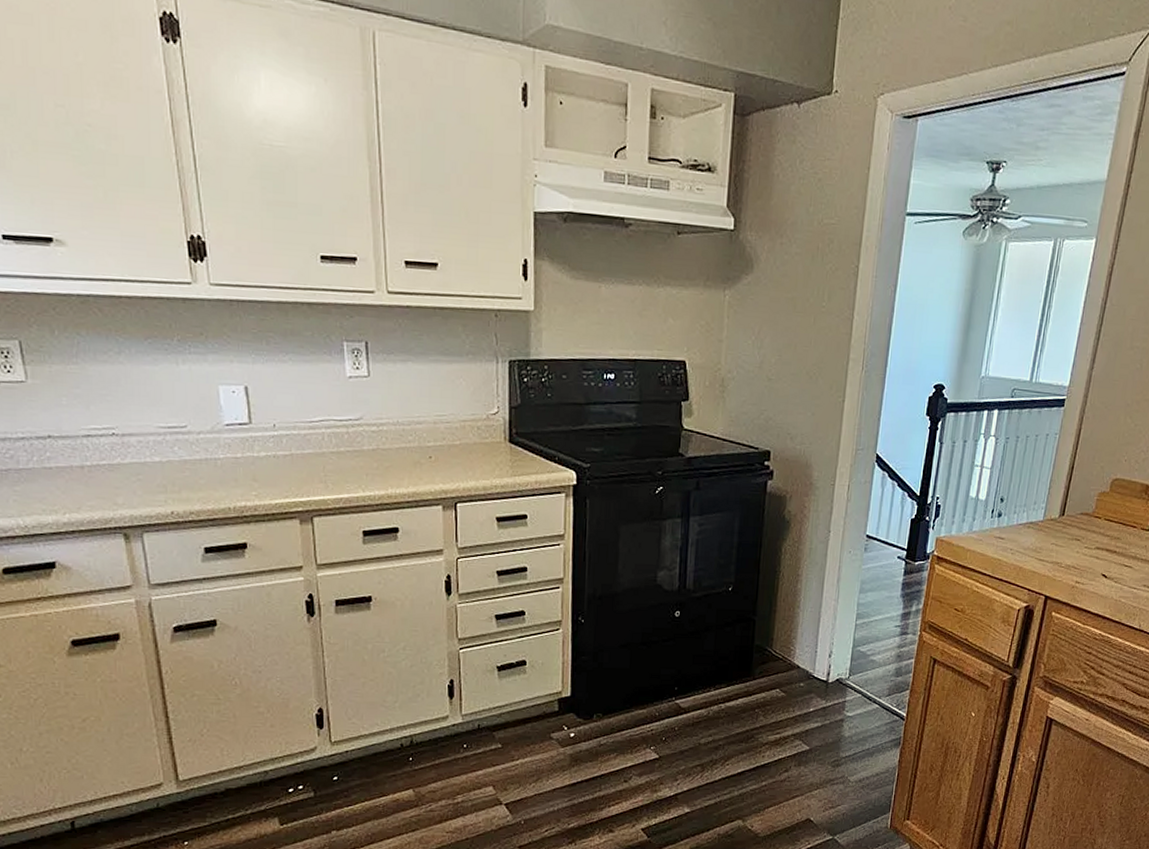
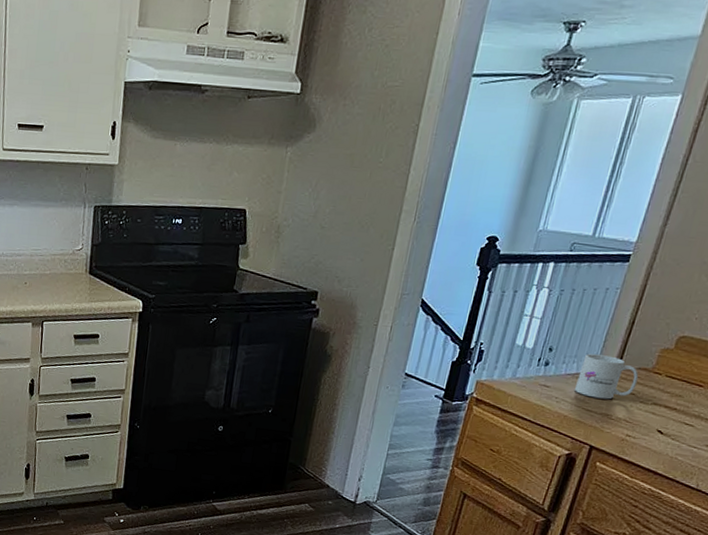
mug: none [1026,502,1082,547] -> present [574,353,639,400]

